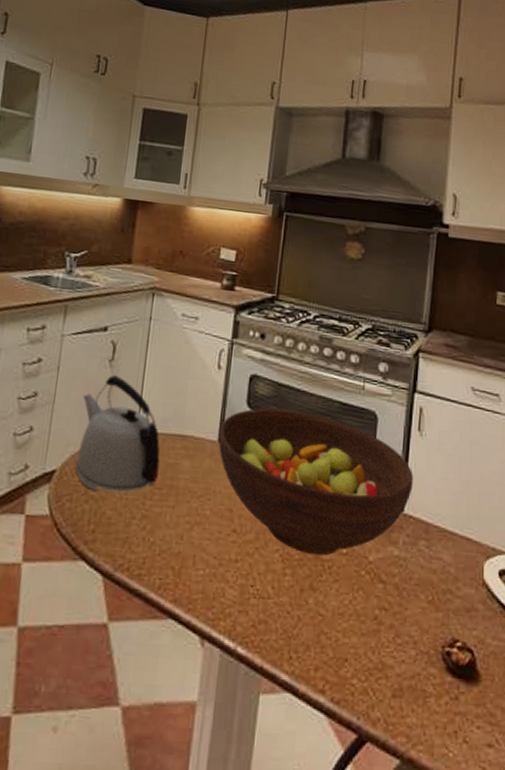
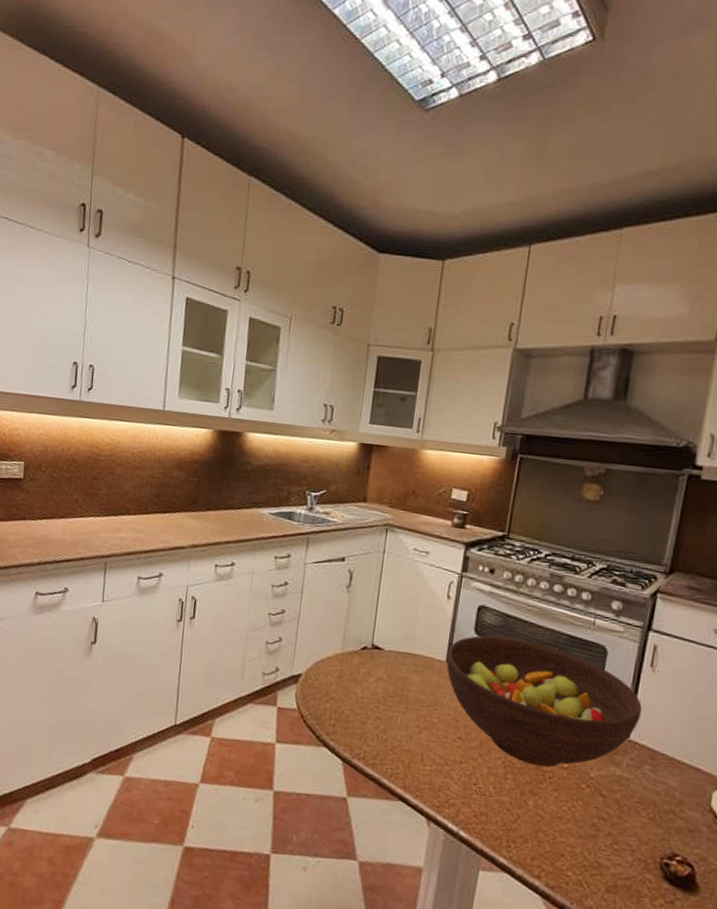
kettle: present [75,375,160,493] -> none [318,599,393,697]

